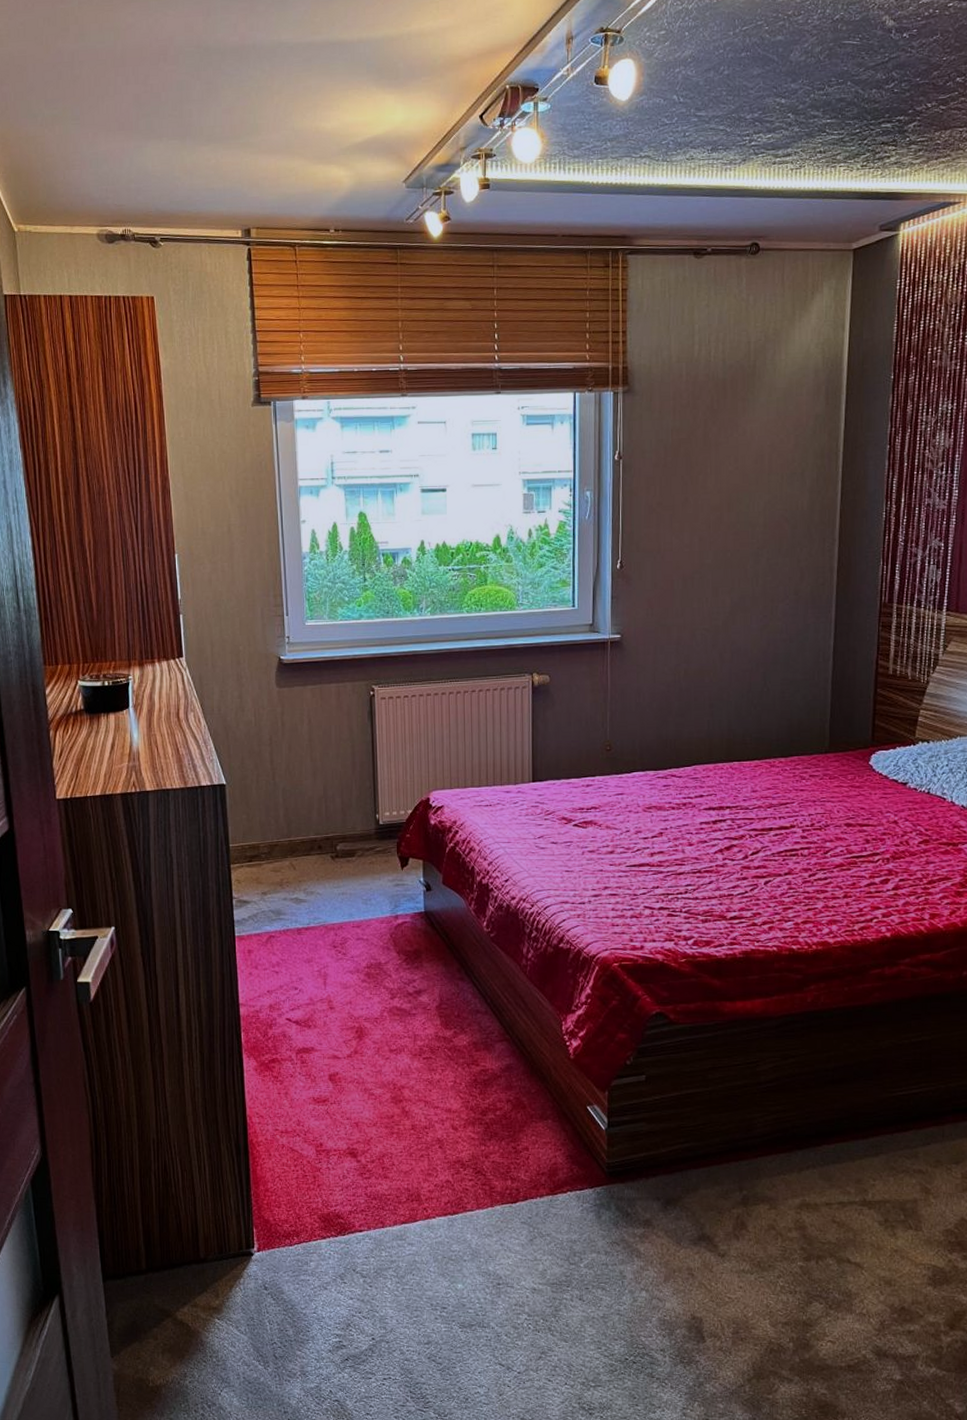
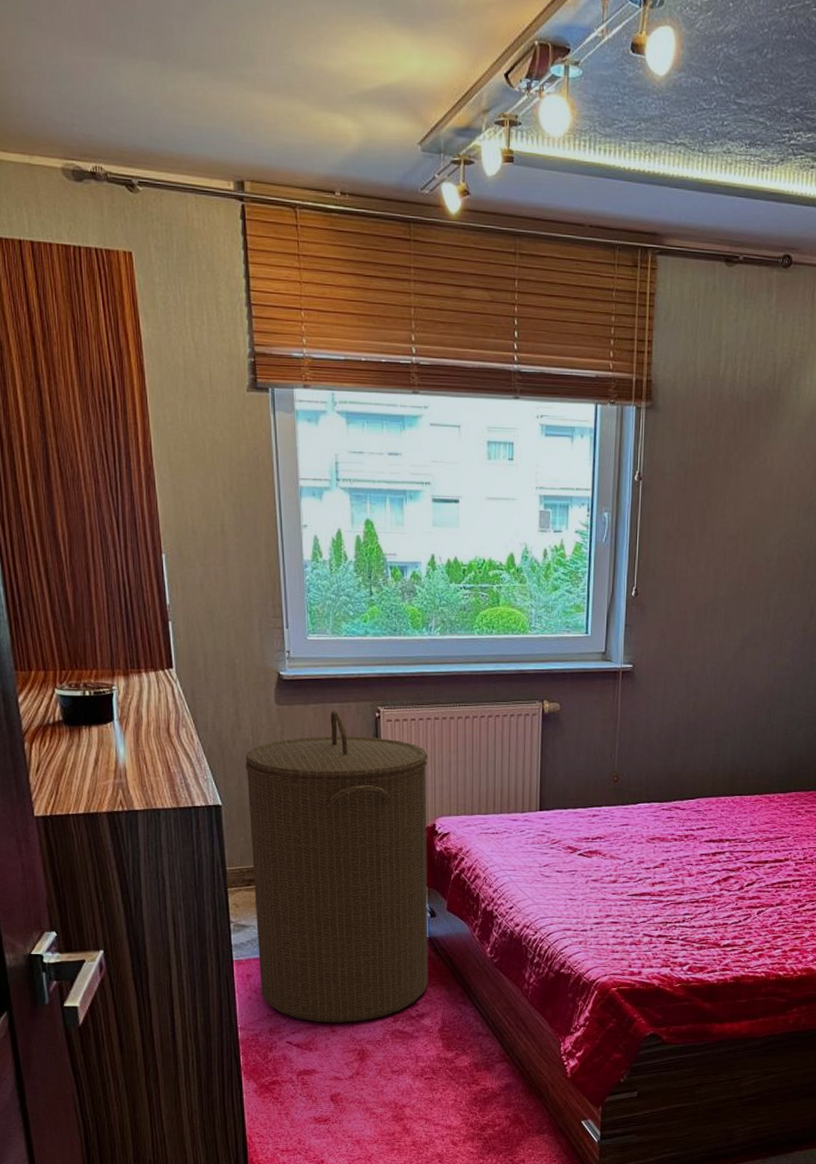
laundry hamper: none [248,690,425,999] -> present [245,709,428,1023]

